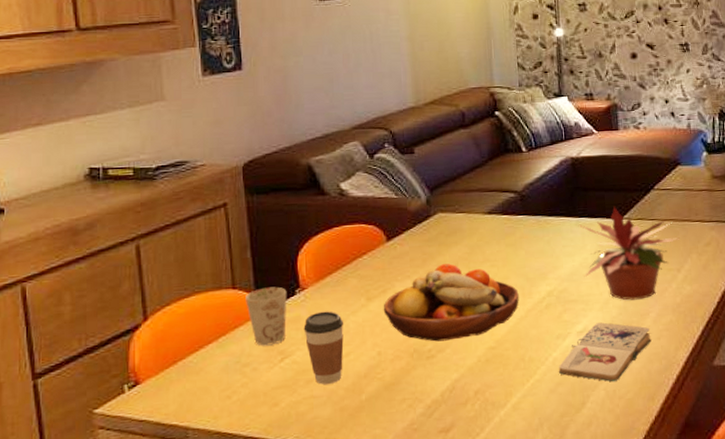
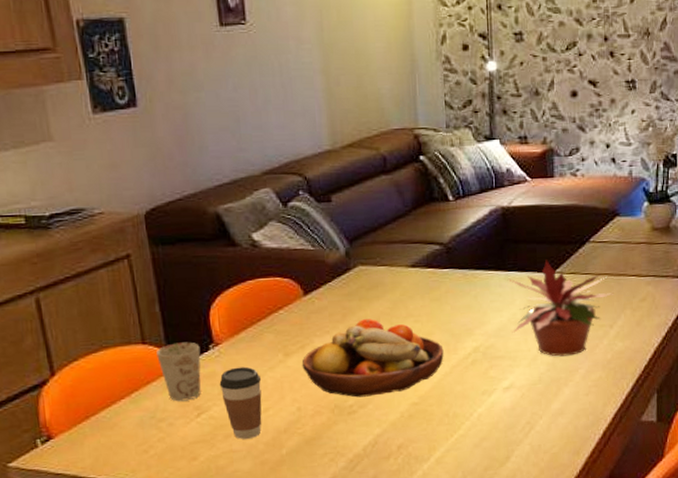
paperback book: present [558,322,651,382] -> none [483,378,579,437]

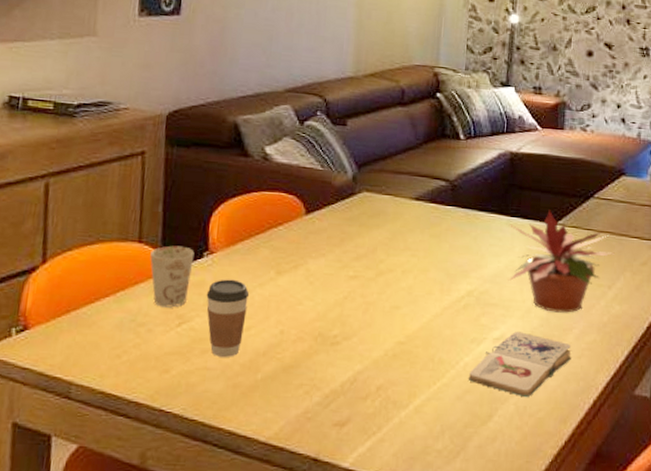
fruit bowl: present [301,319,444,398] -> none [292,246,437,329]
paperback book: none [483,378,579,437] -> present [468,331,572,397]

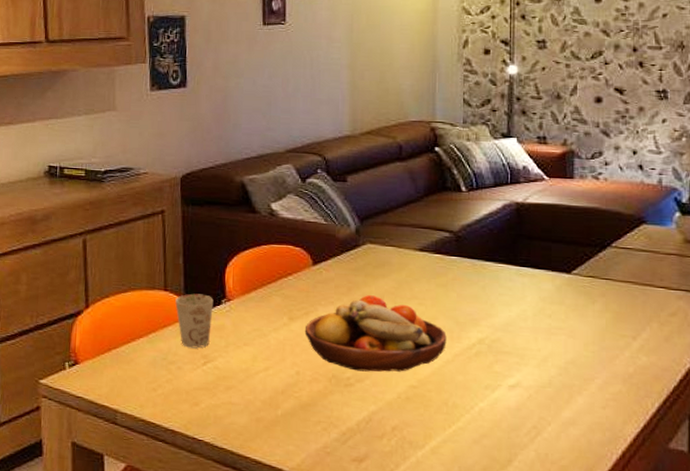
coffee cup: present [206,279,250,357] -> none [227,324,266,394]
fruit bowl: none [292,246,437,329] -> present [304,295,447,372]
paperback book: present [468,331,572,397] -> none [484,379,595,444]
potted plant: present [508,210,615,313] -> none [518,259,638,363]

